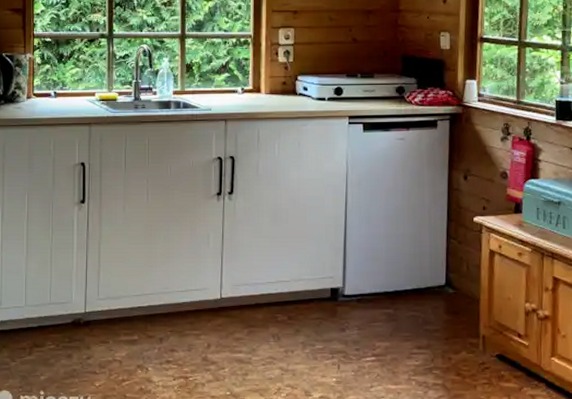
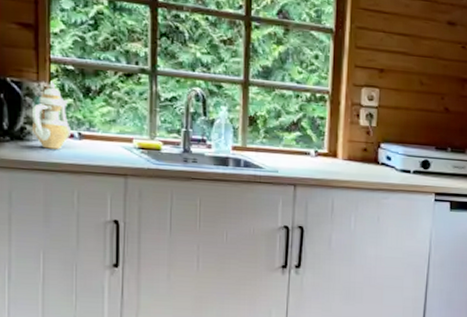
teapot: none [20,52,48,107] -> present [31,80,71,150]

